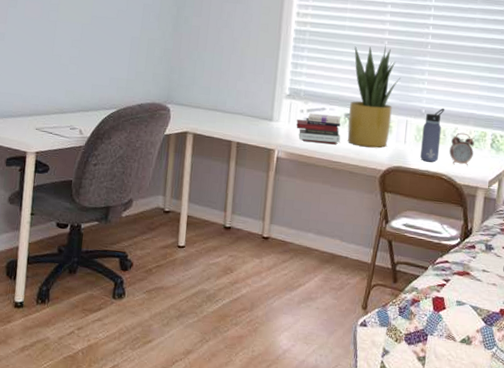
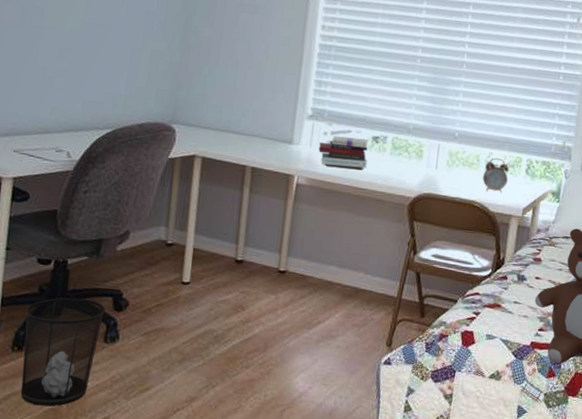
waste bin: none [44,257,114,353] -> present [20,297,106,406]
planter: present [347,45,401,148] -> none [374,63,434,174]
water bottle: present [420,108,445,162] -> none [452,131,480,189]

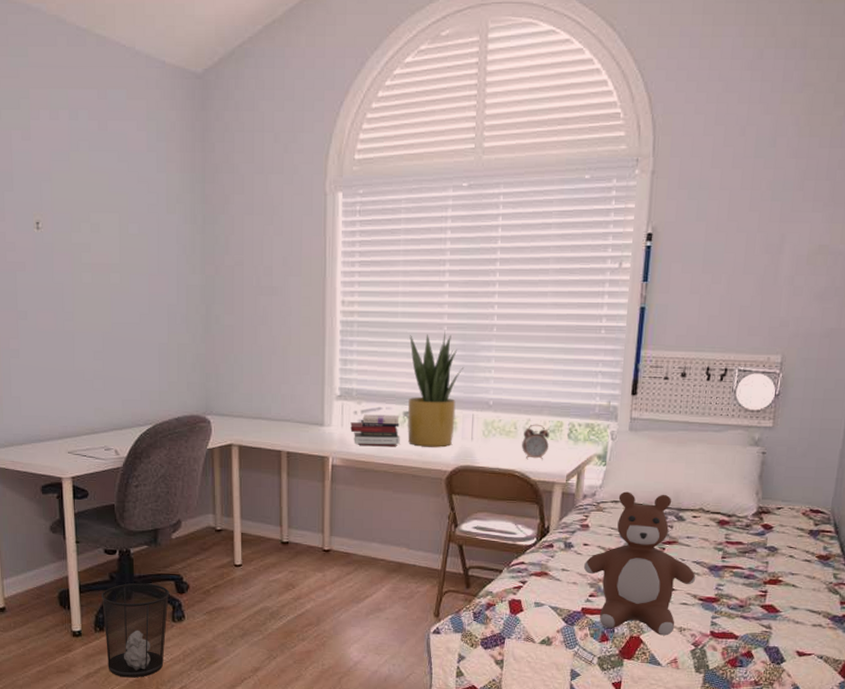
planter: none [374,63,434,174] -> present [407,331,465,447]

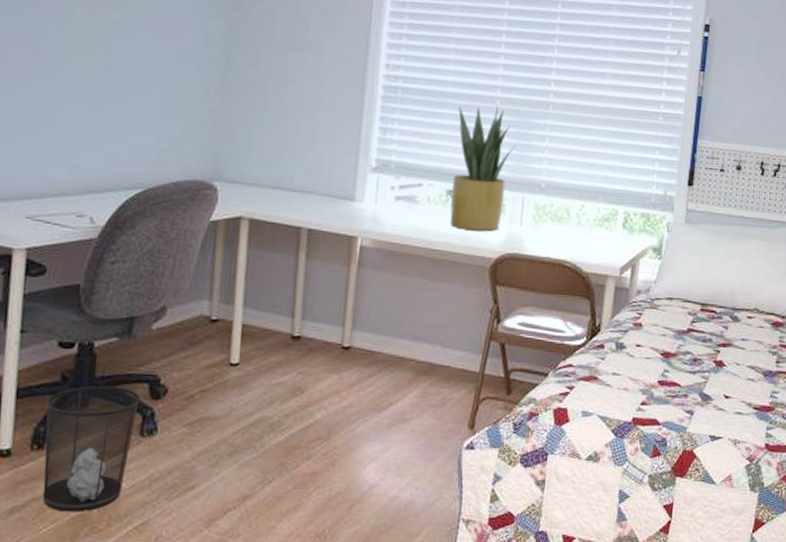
books: present [350,414,400,447] -> none [385,190,442,229]
alarm clock: present [522,424,549,460] -> none [574,210,604,251]
teddy bear: present [583,491,696,636] -> none [635,288,751,450]

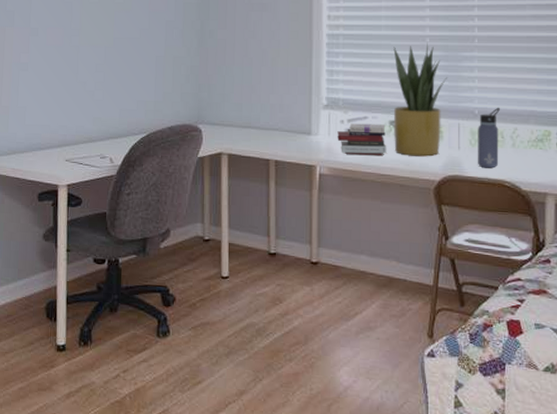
waste bin: present [42,385,141,512] -> none [88,294,156,399]
books: none [385,190,442,229] -> present [337,123,387,156]
water bottle: none [539,181,570,247] -> present [478,107,501,168]

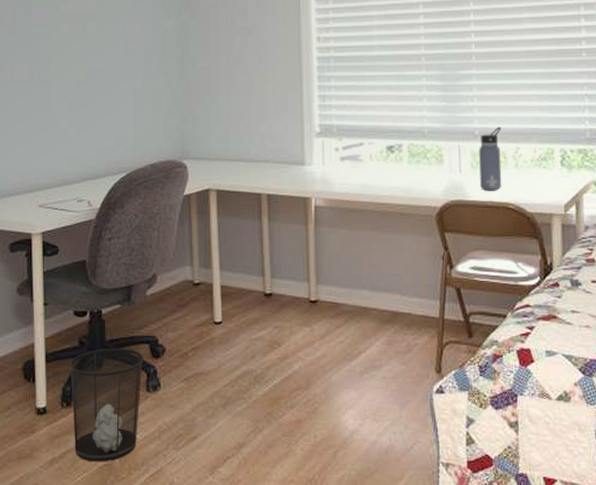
waste bin: none [88,294,156,399] -> present [70,348,144,462]
books: present [337,123,387,156] -> none [332,150,385,184]
planter: present [393,42,448,157] -> none [388,62,446,182]

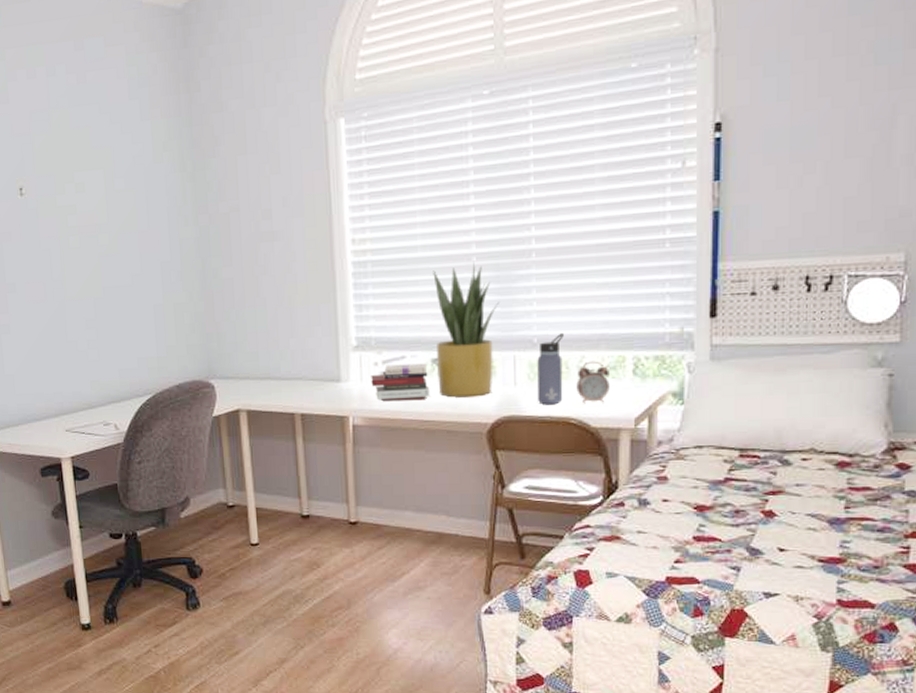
waste bin: present [70,348,144,462] -> none [109,568,182,674]
books: none [332,150,385,184] -> present [371,363,430,401]
planter: none [388,62,446,182] -> present [433,262,500,398]
alarm clock: none [513,152,542,191] -> present [576,361,610,404]

